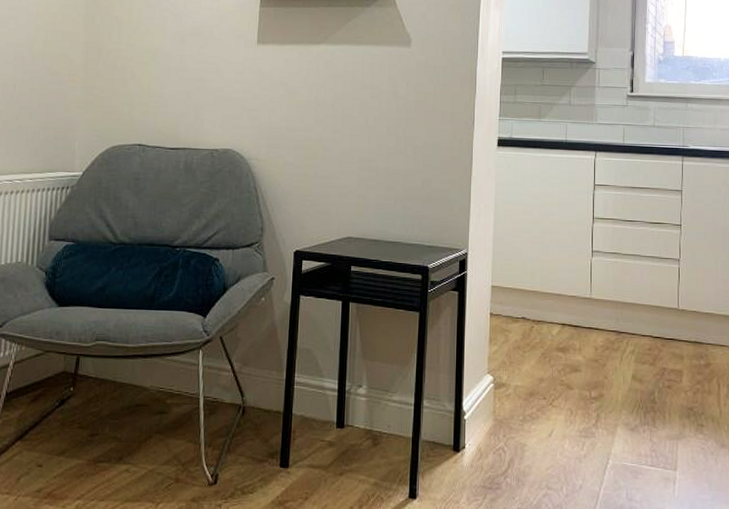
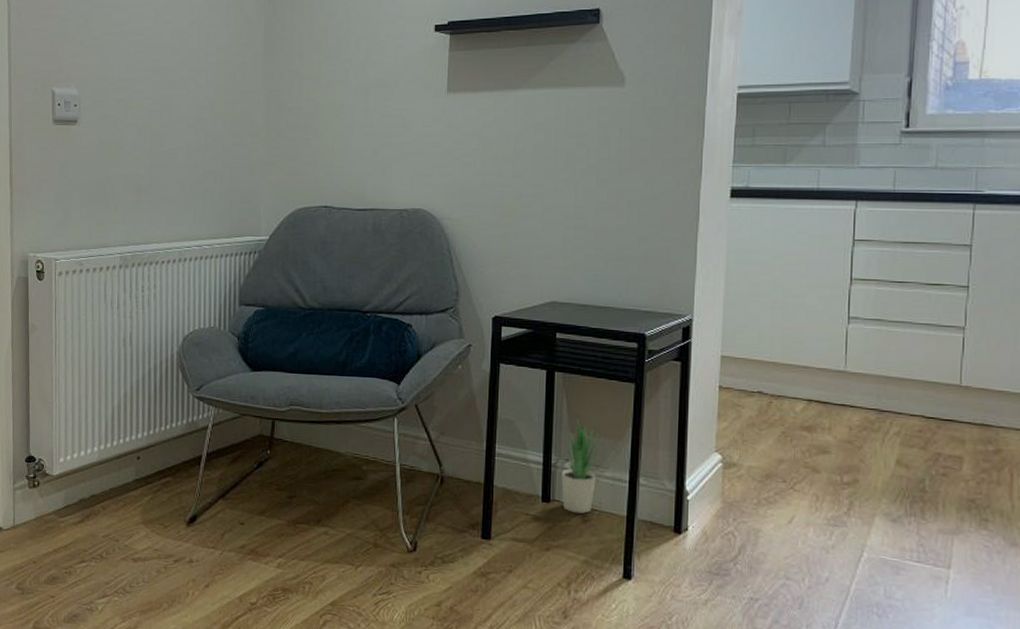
potted plant: none [354,342,394,437] -> present [561,414,606,514]

